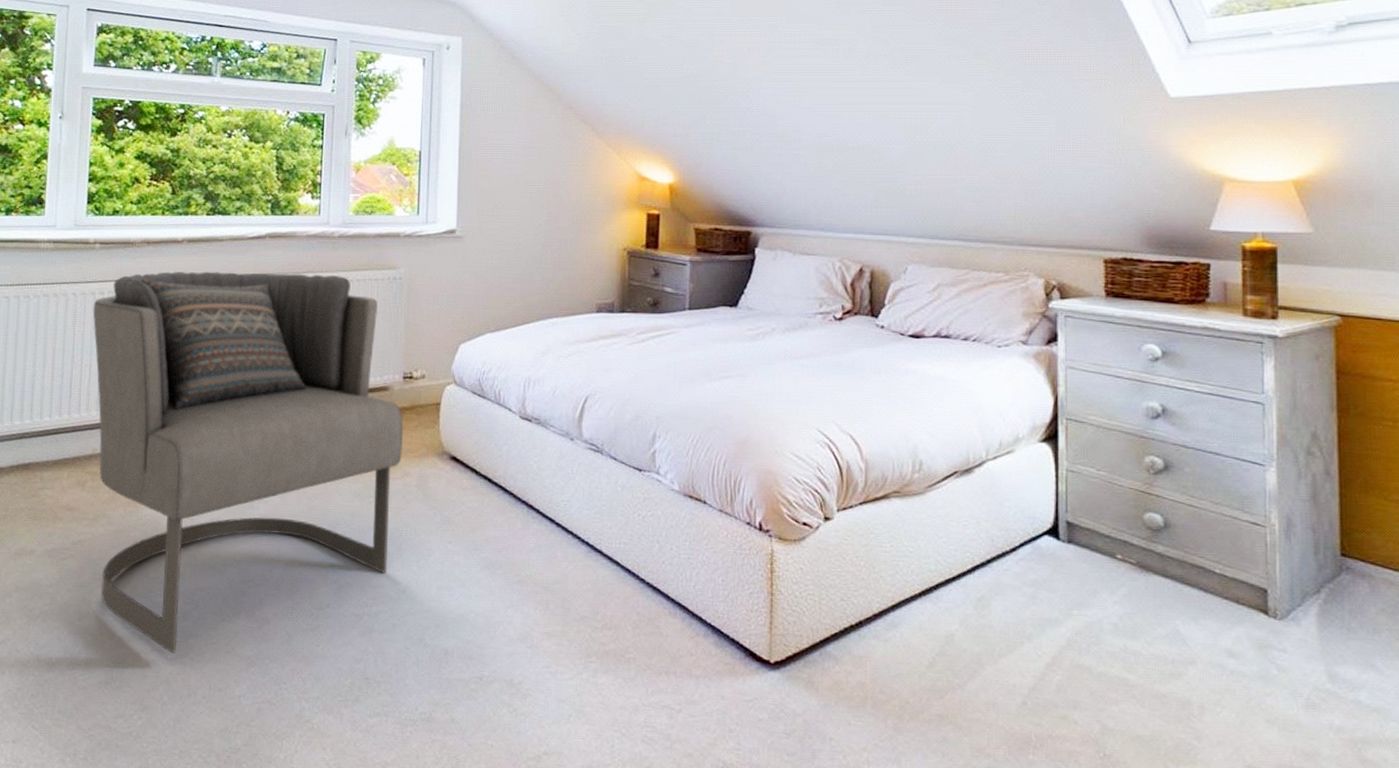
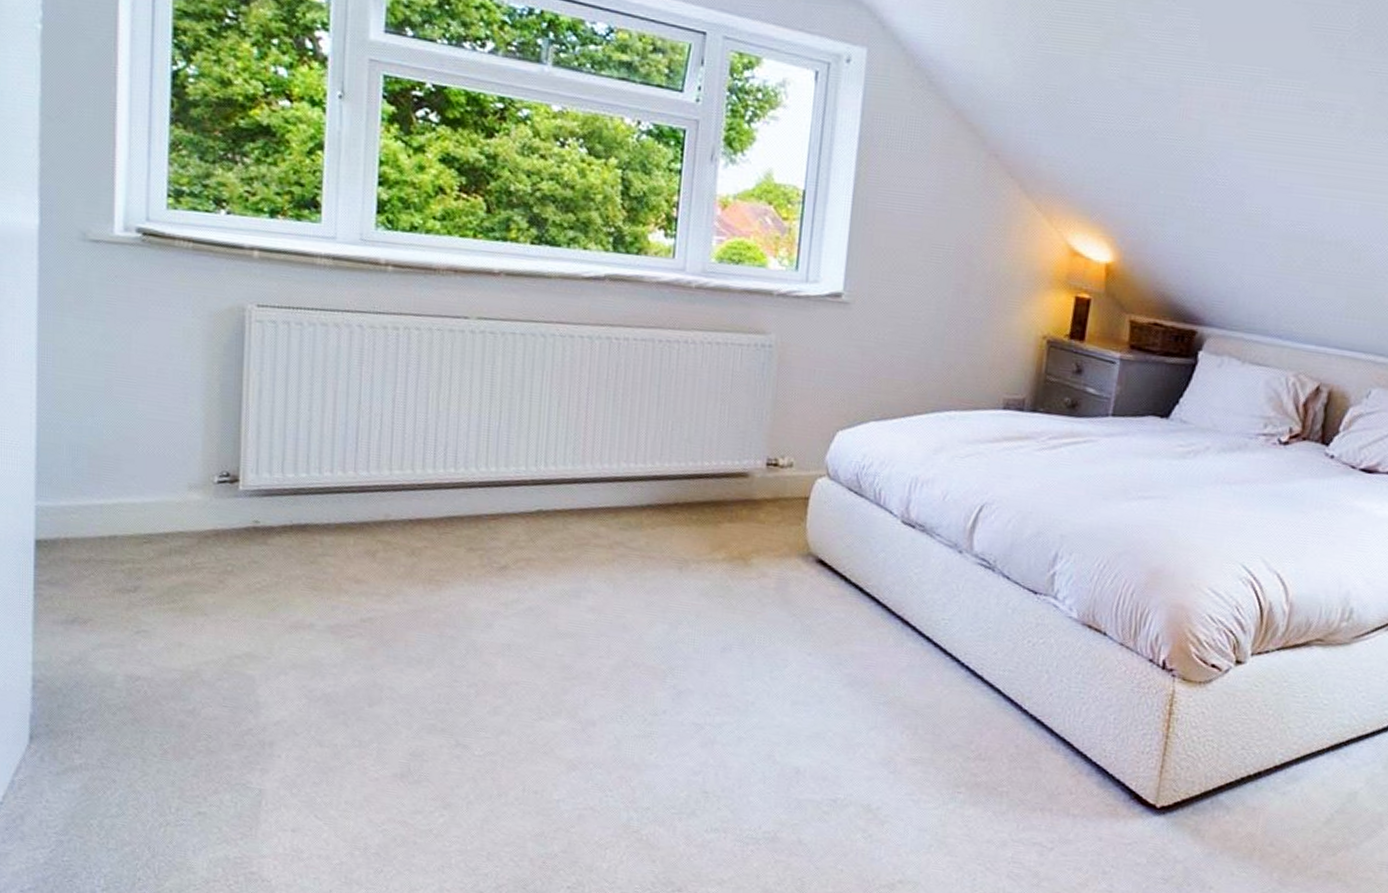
armchair: present [92,271,404,654] -> none [384,309,764,750]

